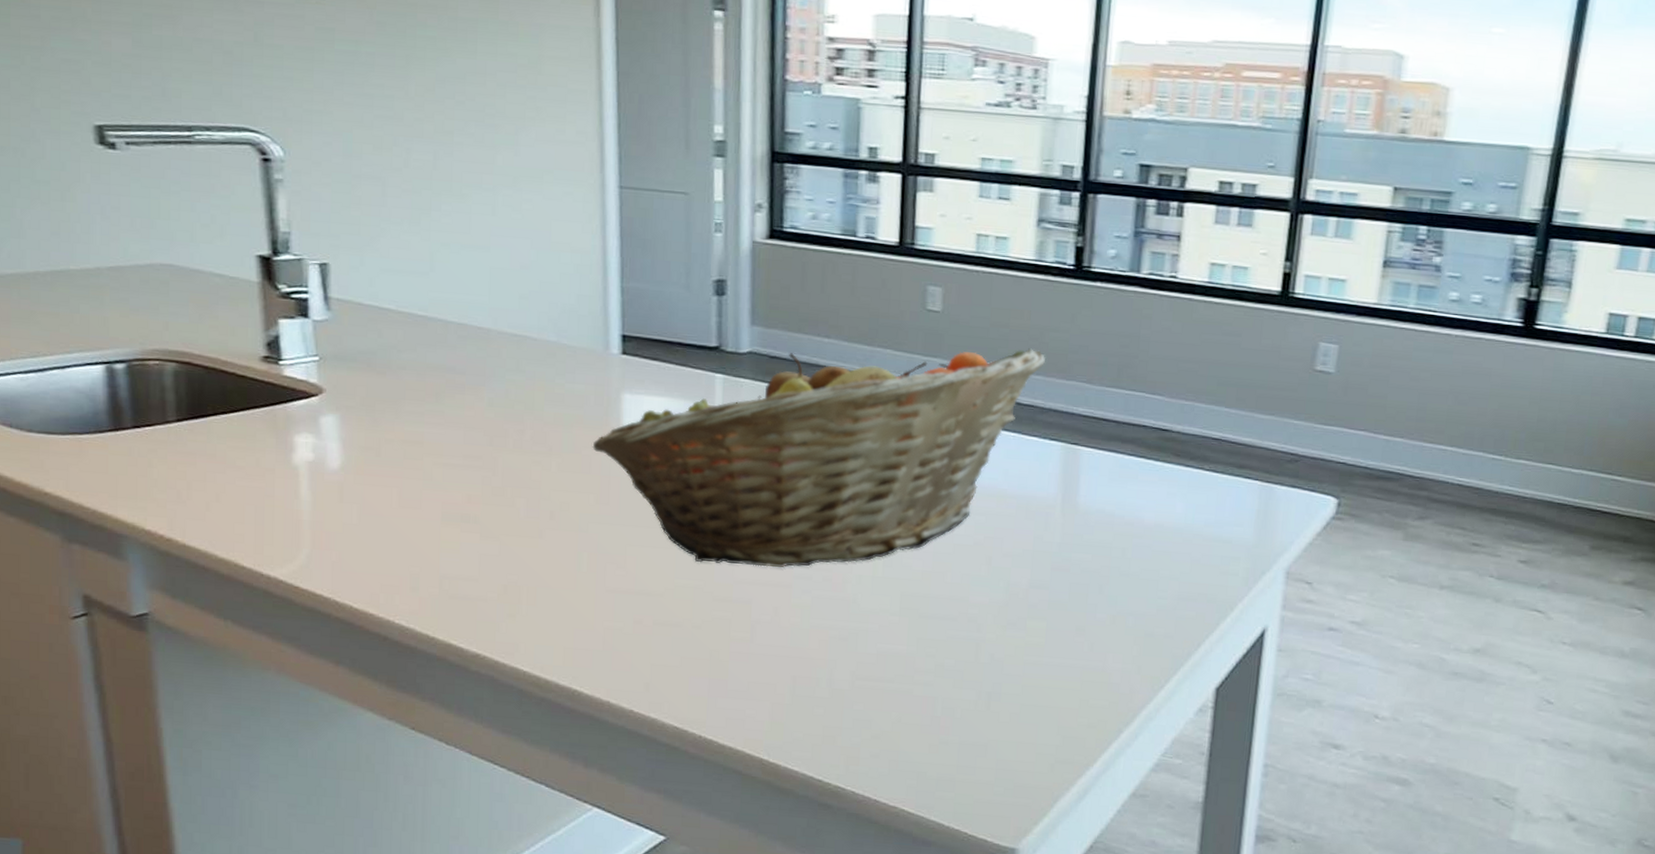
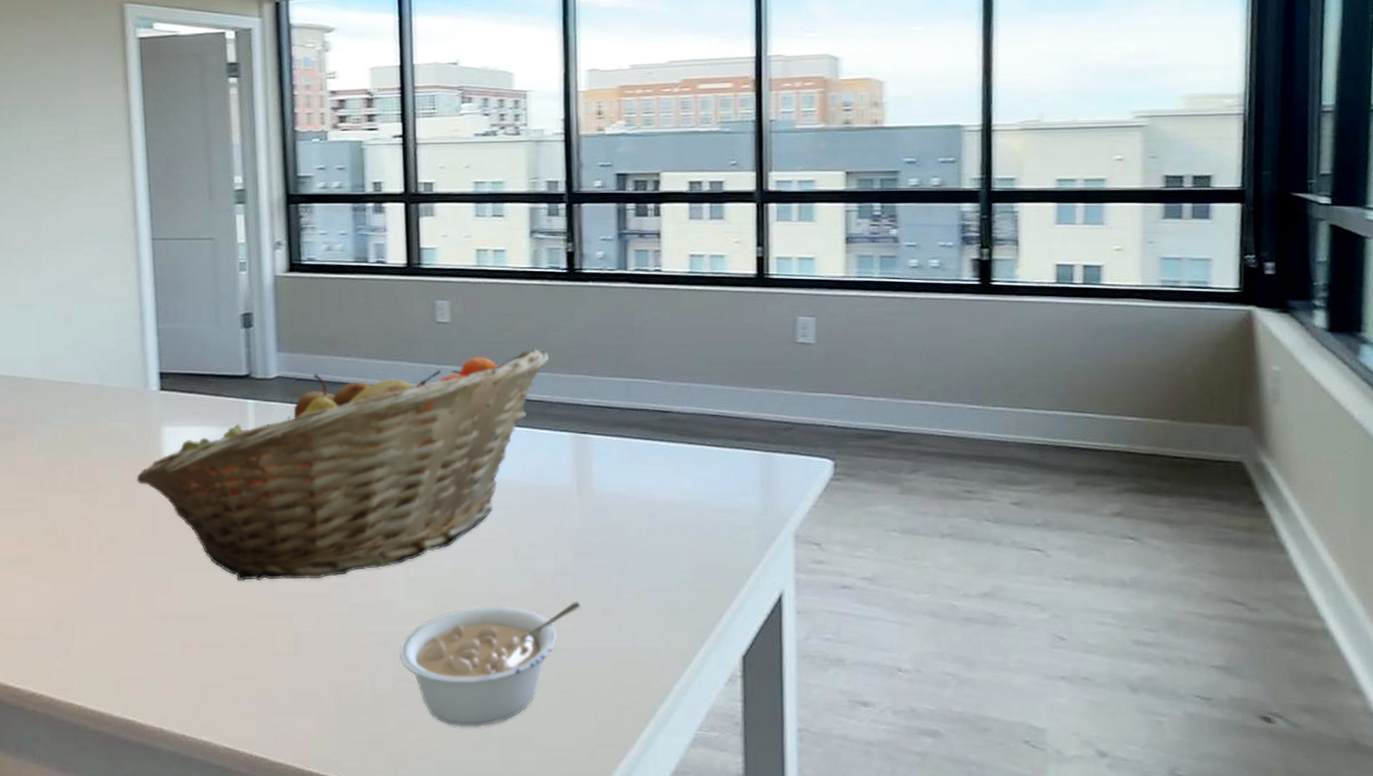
legume: none [859,611,1054,731] -> present [399,602,581,727]

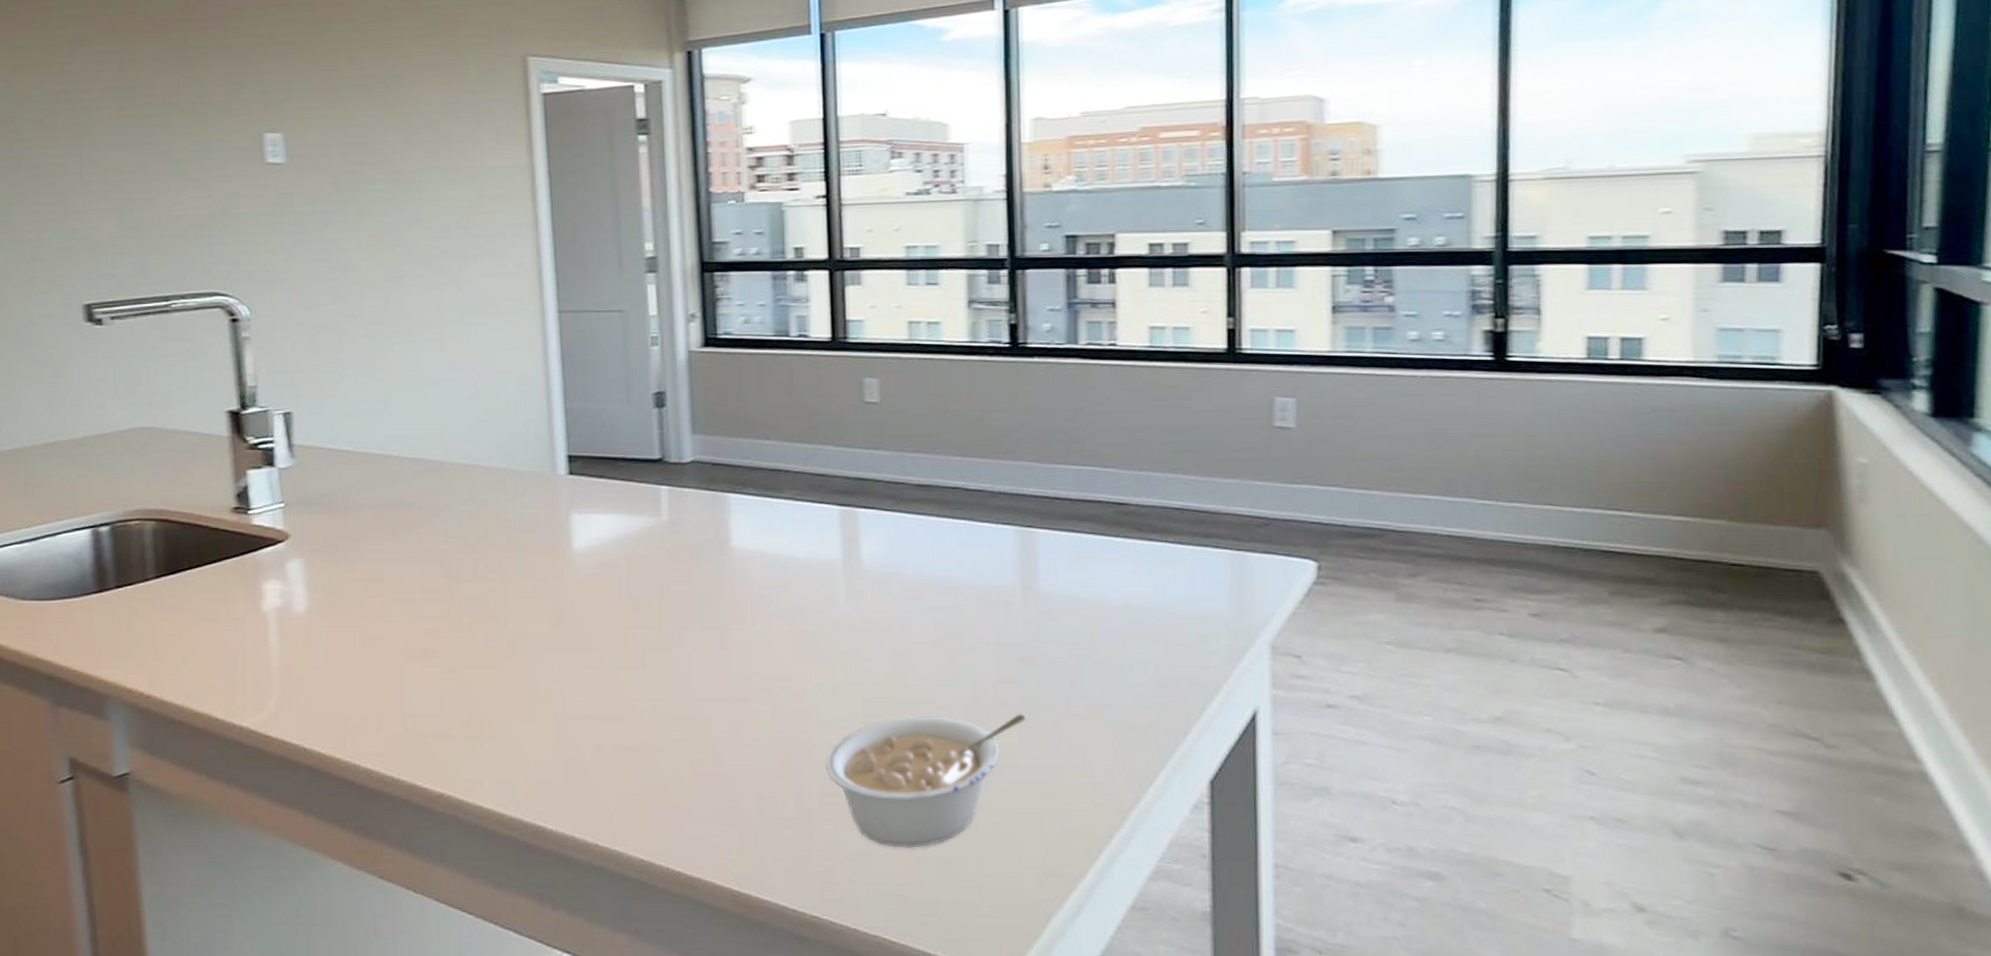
fruit basket: present [136,348,549,582] -> none [544,431,989,682]

